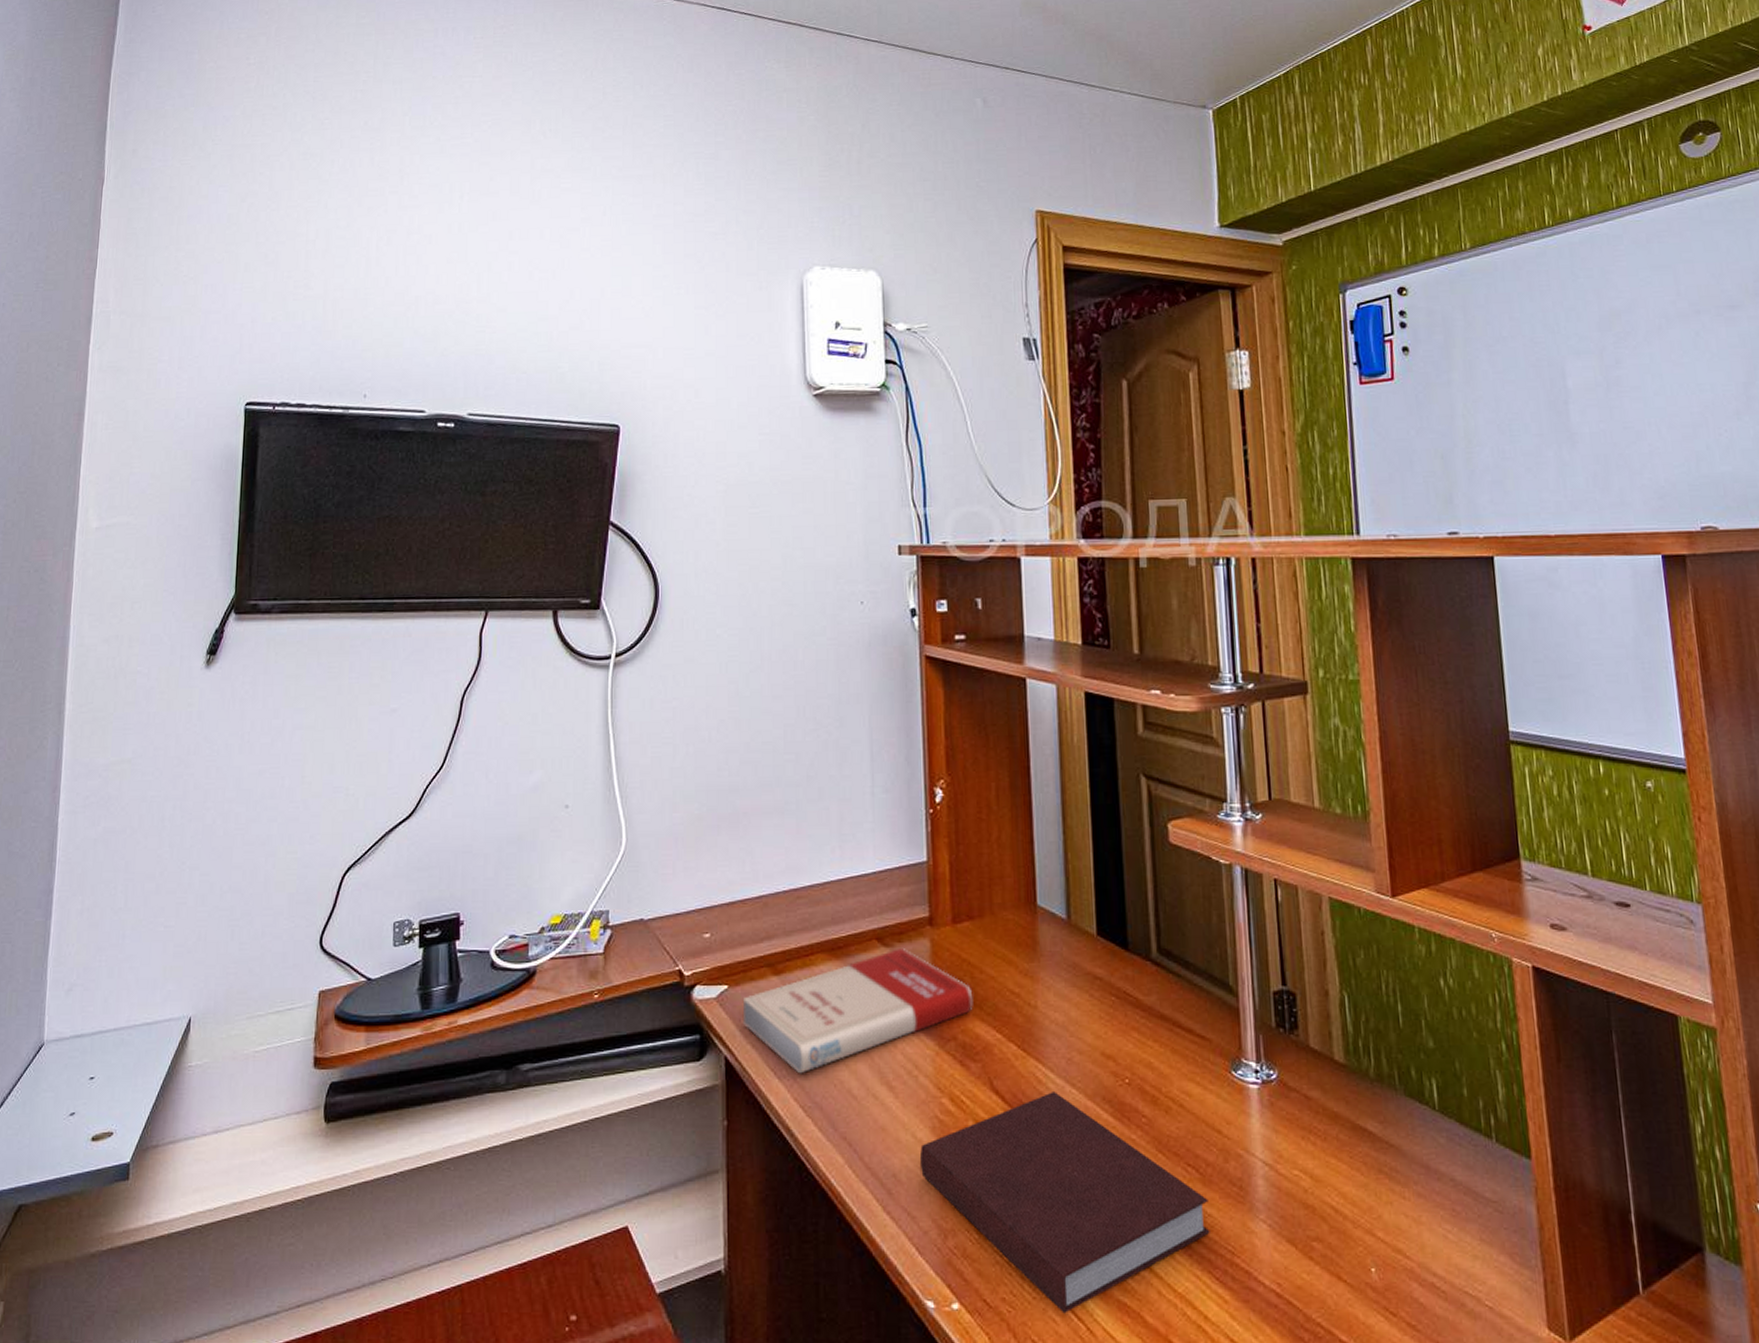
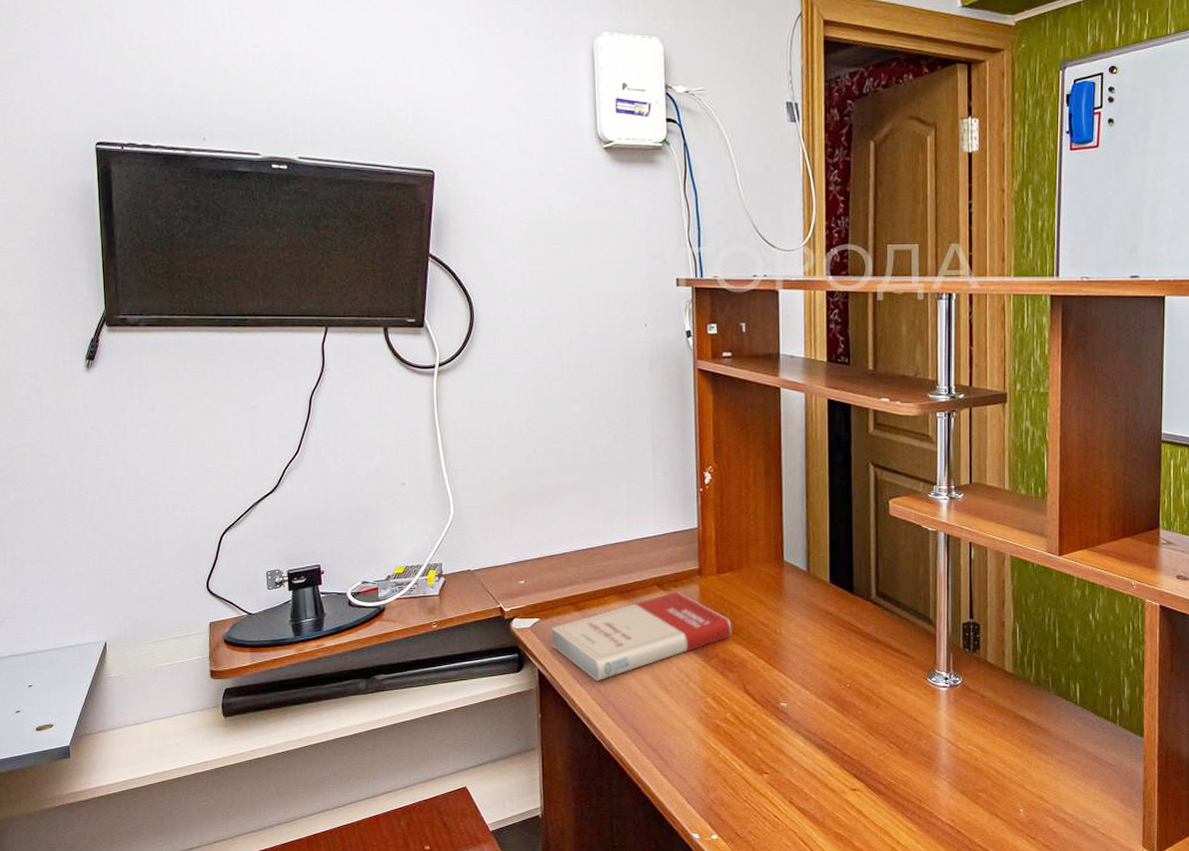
notebook: present [919,1092,1210,1314] -> none [689,693,905,841]

